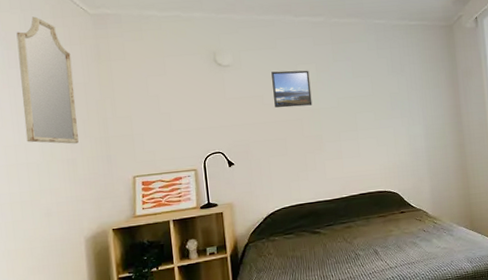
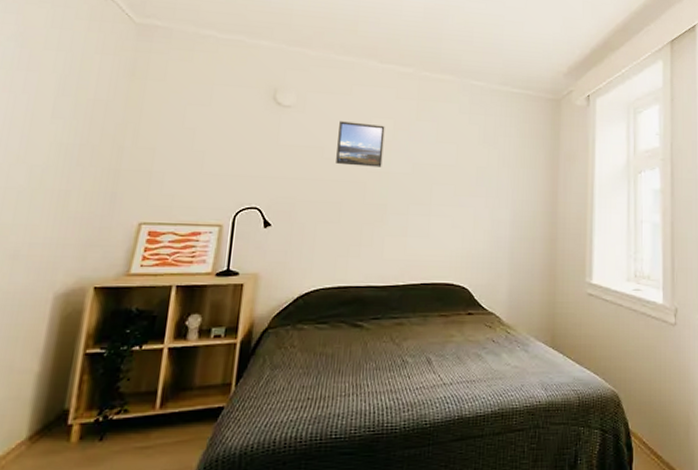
home mirror: present [16,16,79,144] -> none [13,15,99,172]

